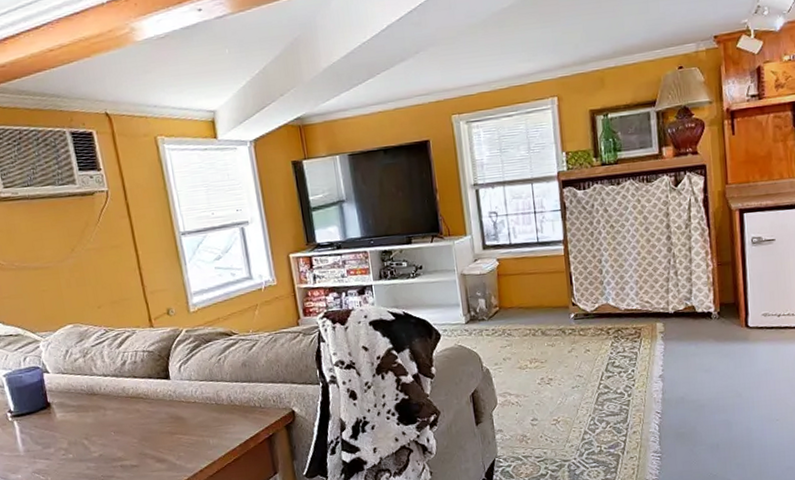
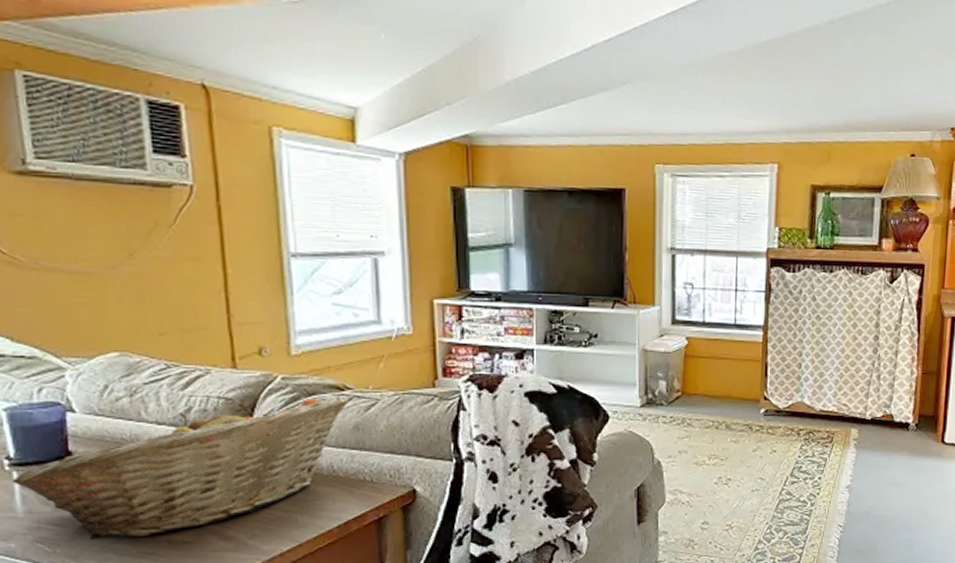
fruit basket: none [14,340,236,469] -> present [12,396,349,540]

